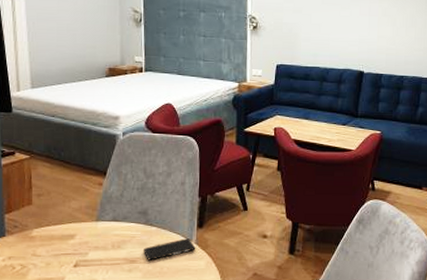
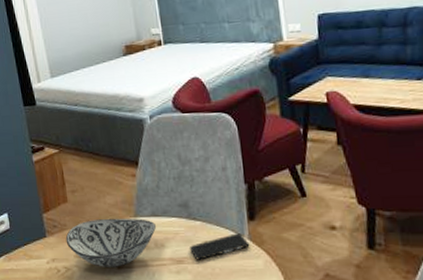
decorative bowl: none [25,221,115,266] -> present [65,218,156,267]

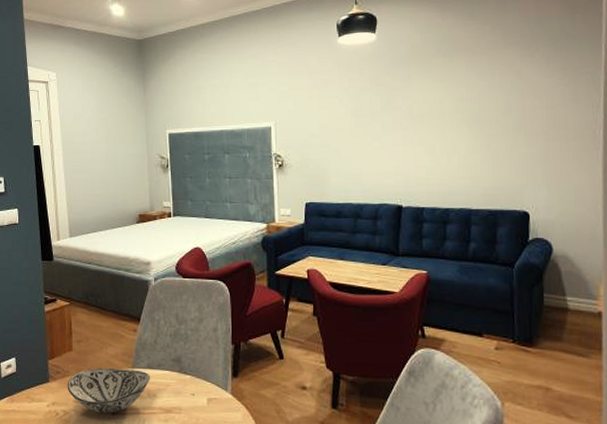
smartphone: present [189,233,250,260] -> none [178,388,231,411]

